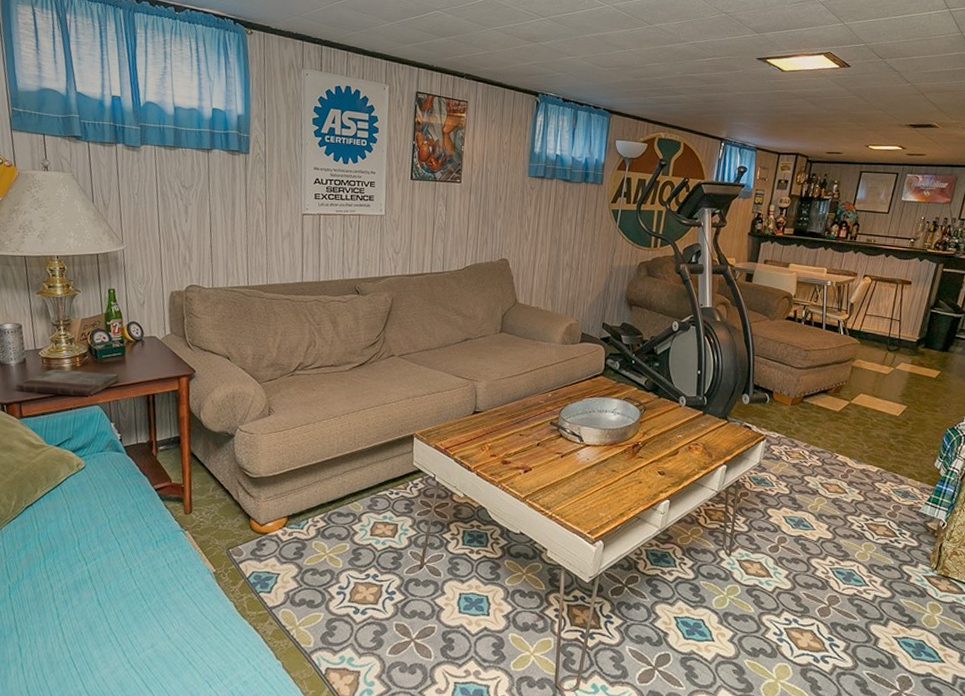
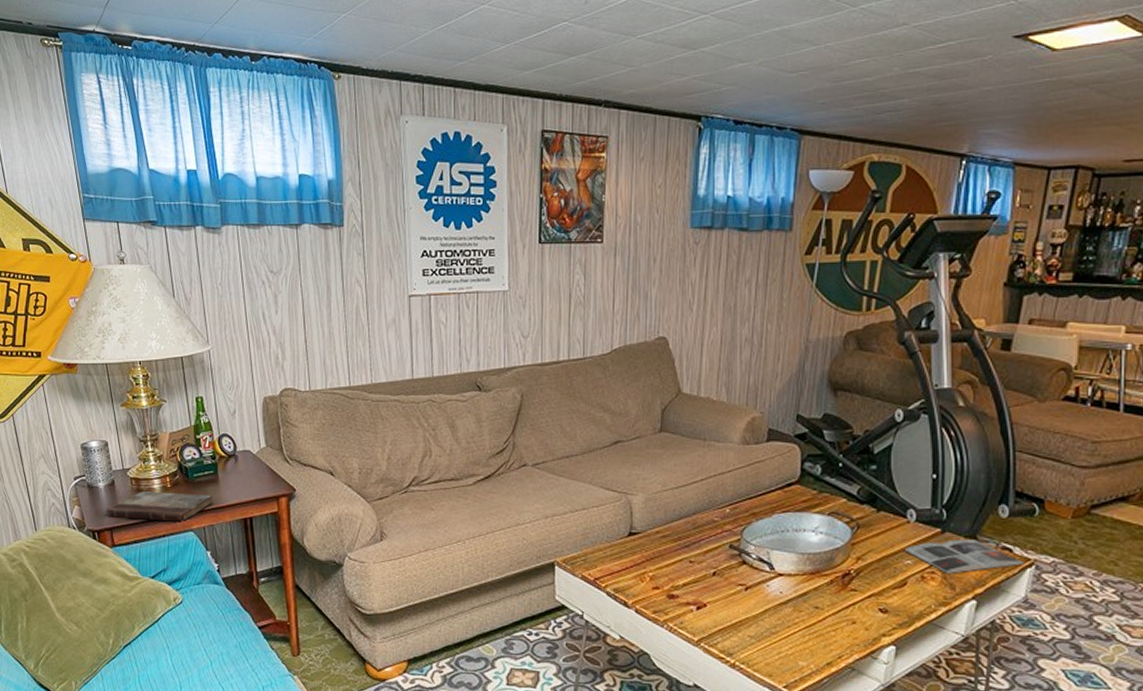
magazine: none [677,419,759,445] -> present [904,539,1024,574]

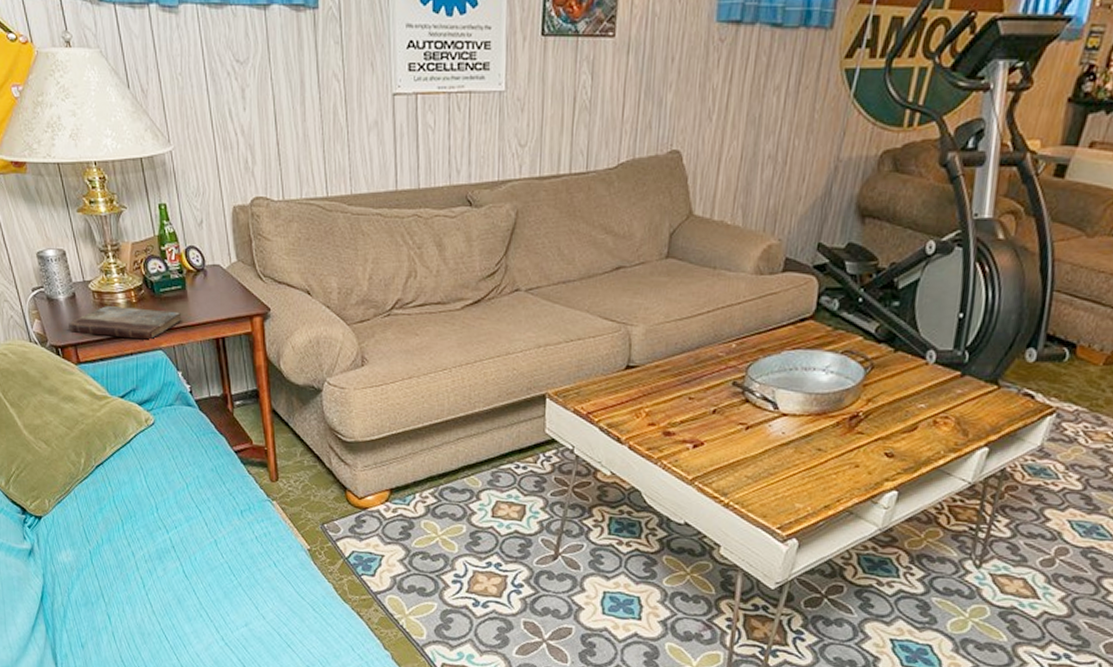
magazine: present [904,539,1024,574] -> none [919,383,1045,419]

